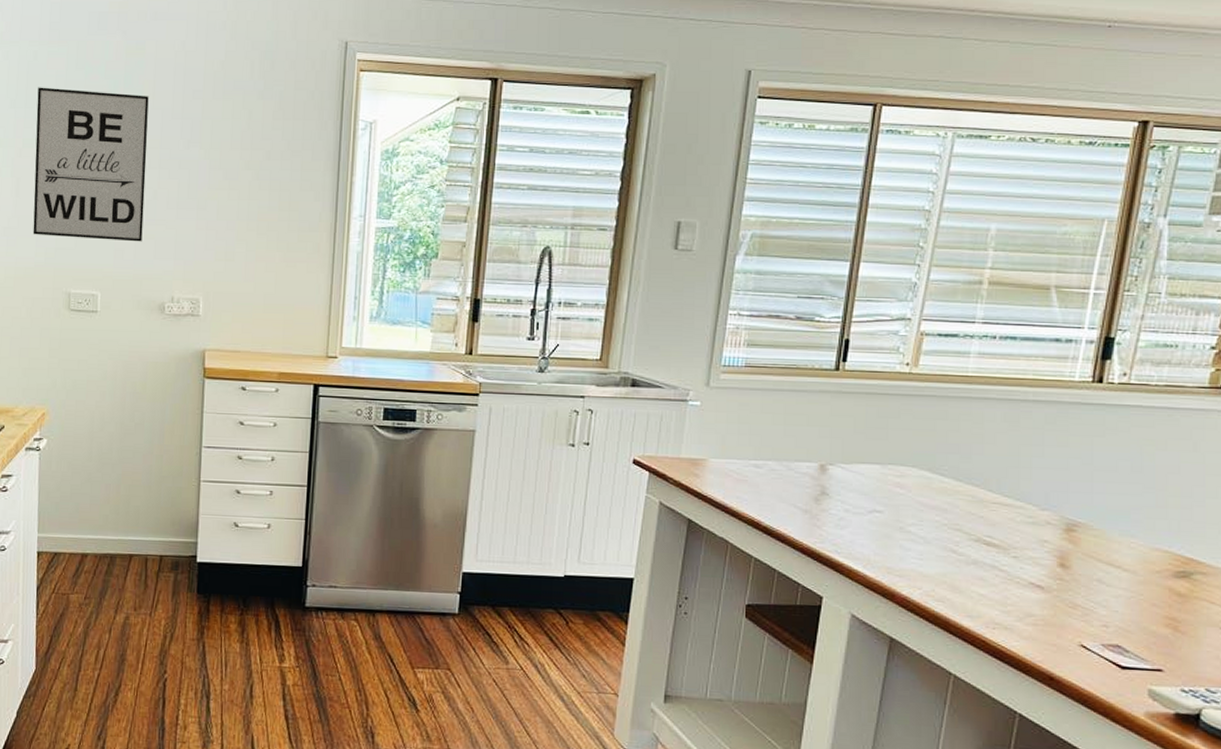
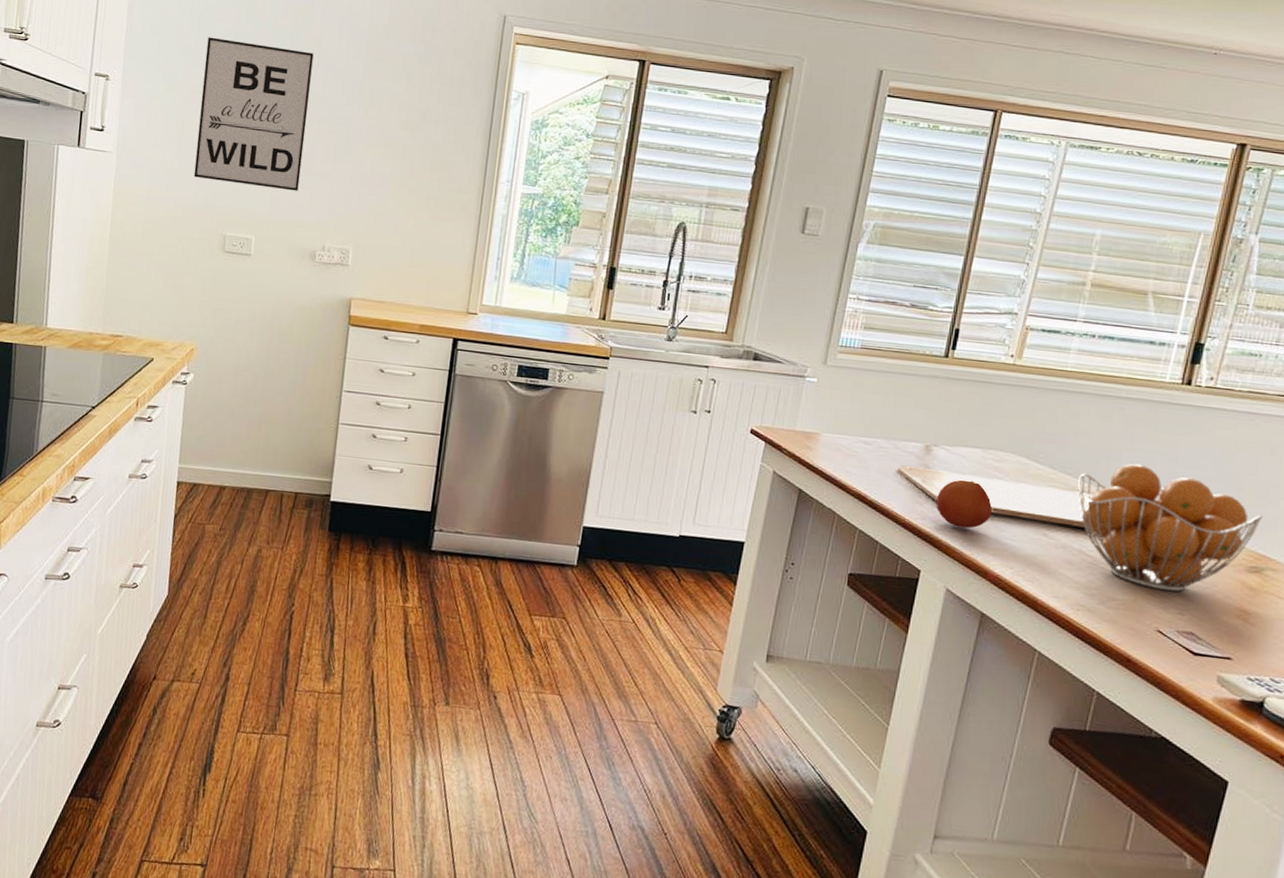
chopping board: none [791,487,1003,541] -> present [897,465,1093,528]
fruit: none [834,497,895,549] -> present [935,479,992,529]
fruit basket: none [987,469,1188,604] -> present [1077,463,1263,592]

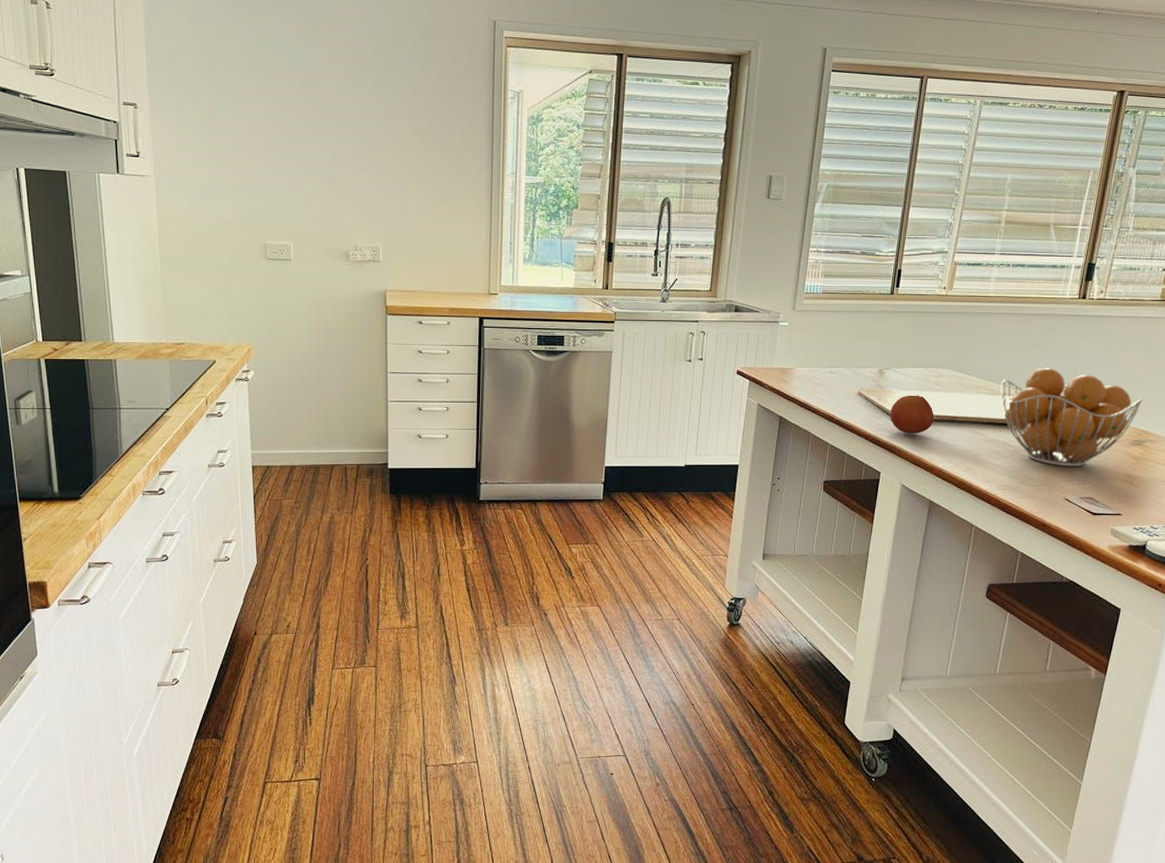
wall art: present [193,37,314,191] -> none [225,60,326,198]

